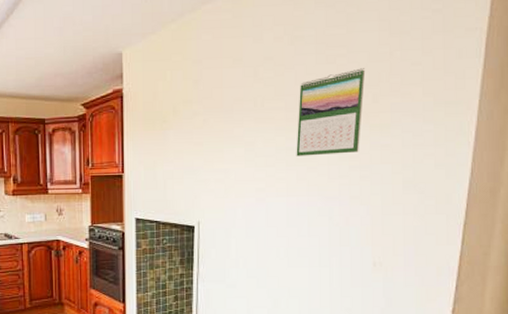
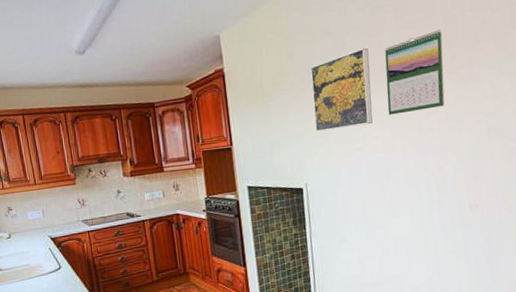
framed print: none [215,80,282,167] -> present [310,48,373,132]

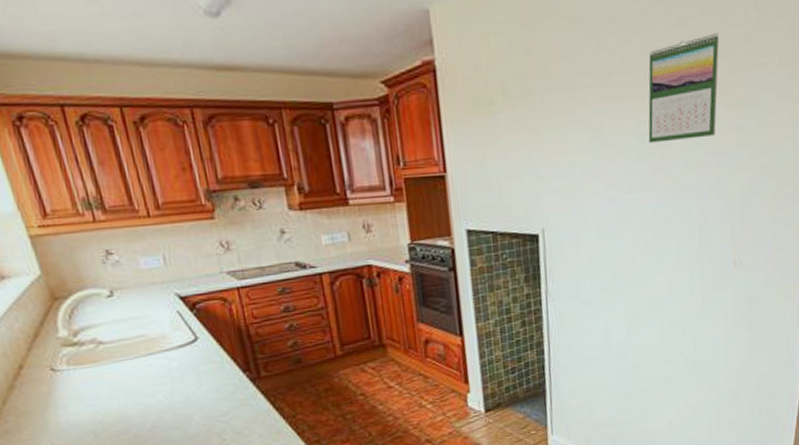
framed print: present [310,48,373,132] -> none [553,48,630,160]

